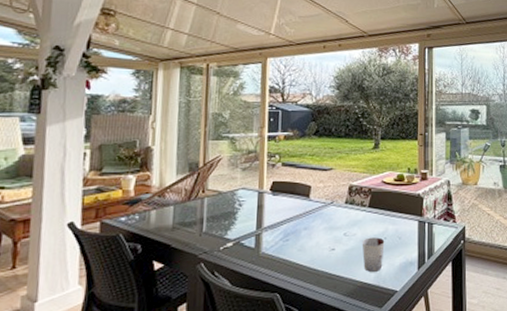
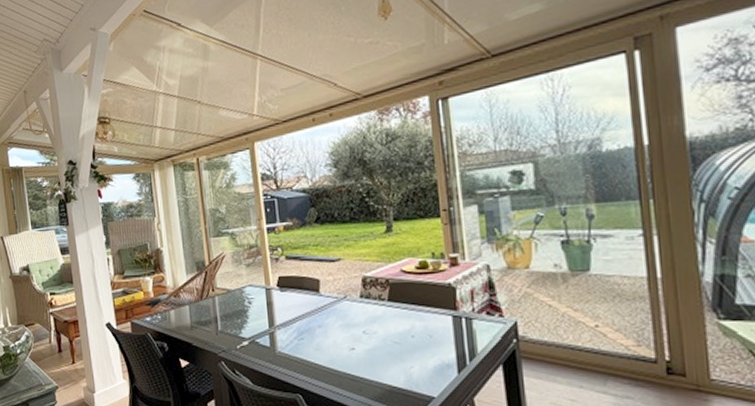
cup: present [362,237,385,272] -> none [385,335,413,374]

